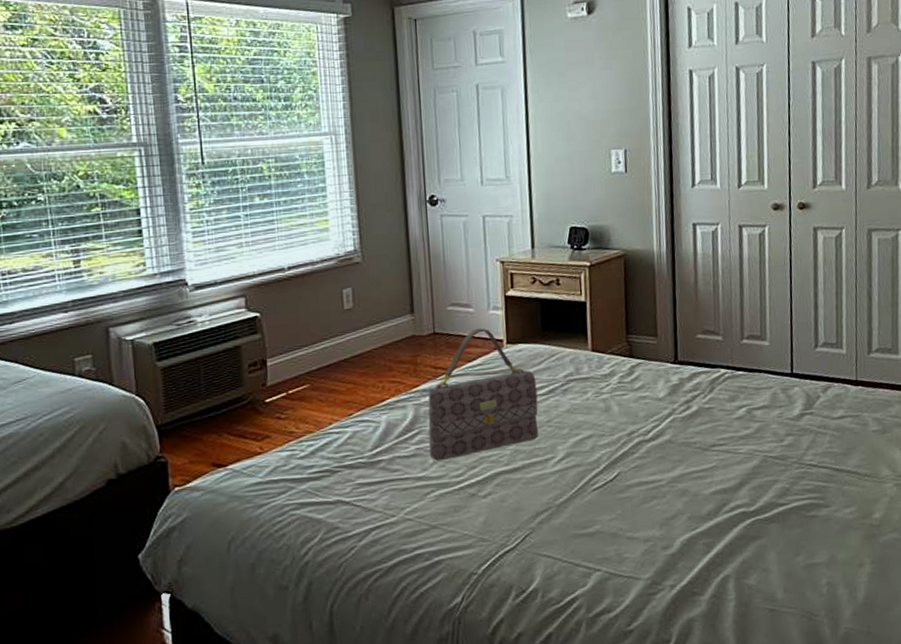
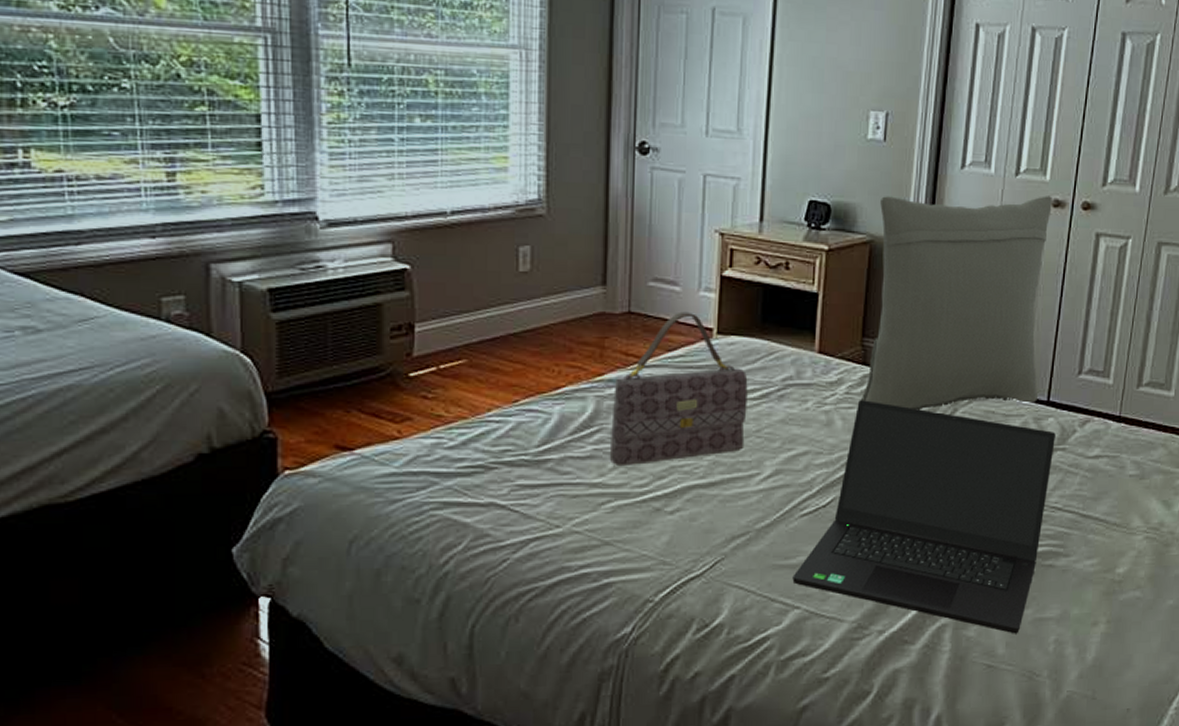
laptop: none [591,387,803,580] -> present [792,400,1056,634]
pillow: none [628,201,782,392] -> present [860,196,1052,410]

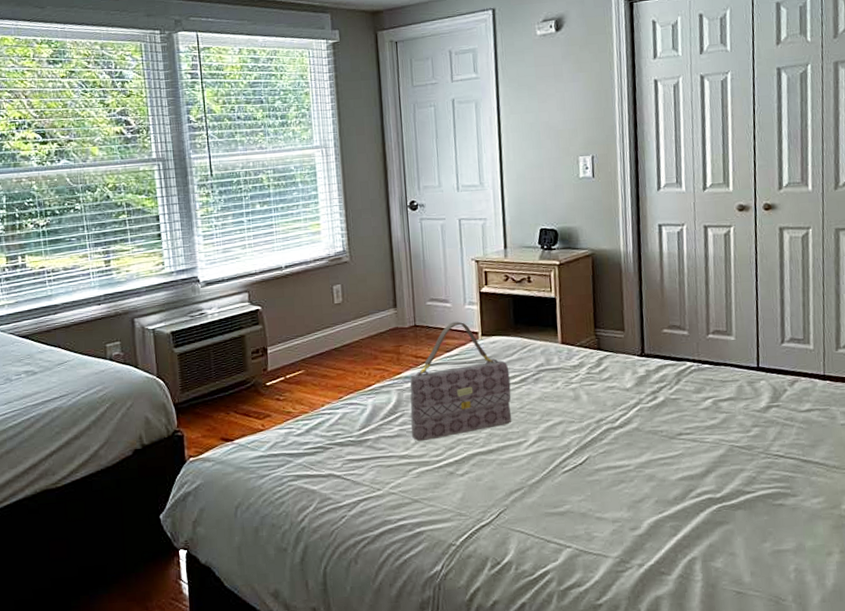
laptop: present [792,400,1056,634] -> none [562,377,770,565]
pillow: present [860,196,1052,410] -> none [596,203,748,383]

